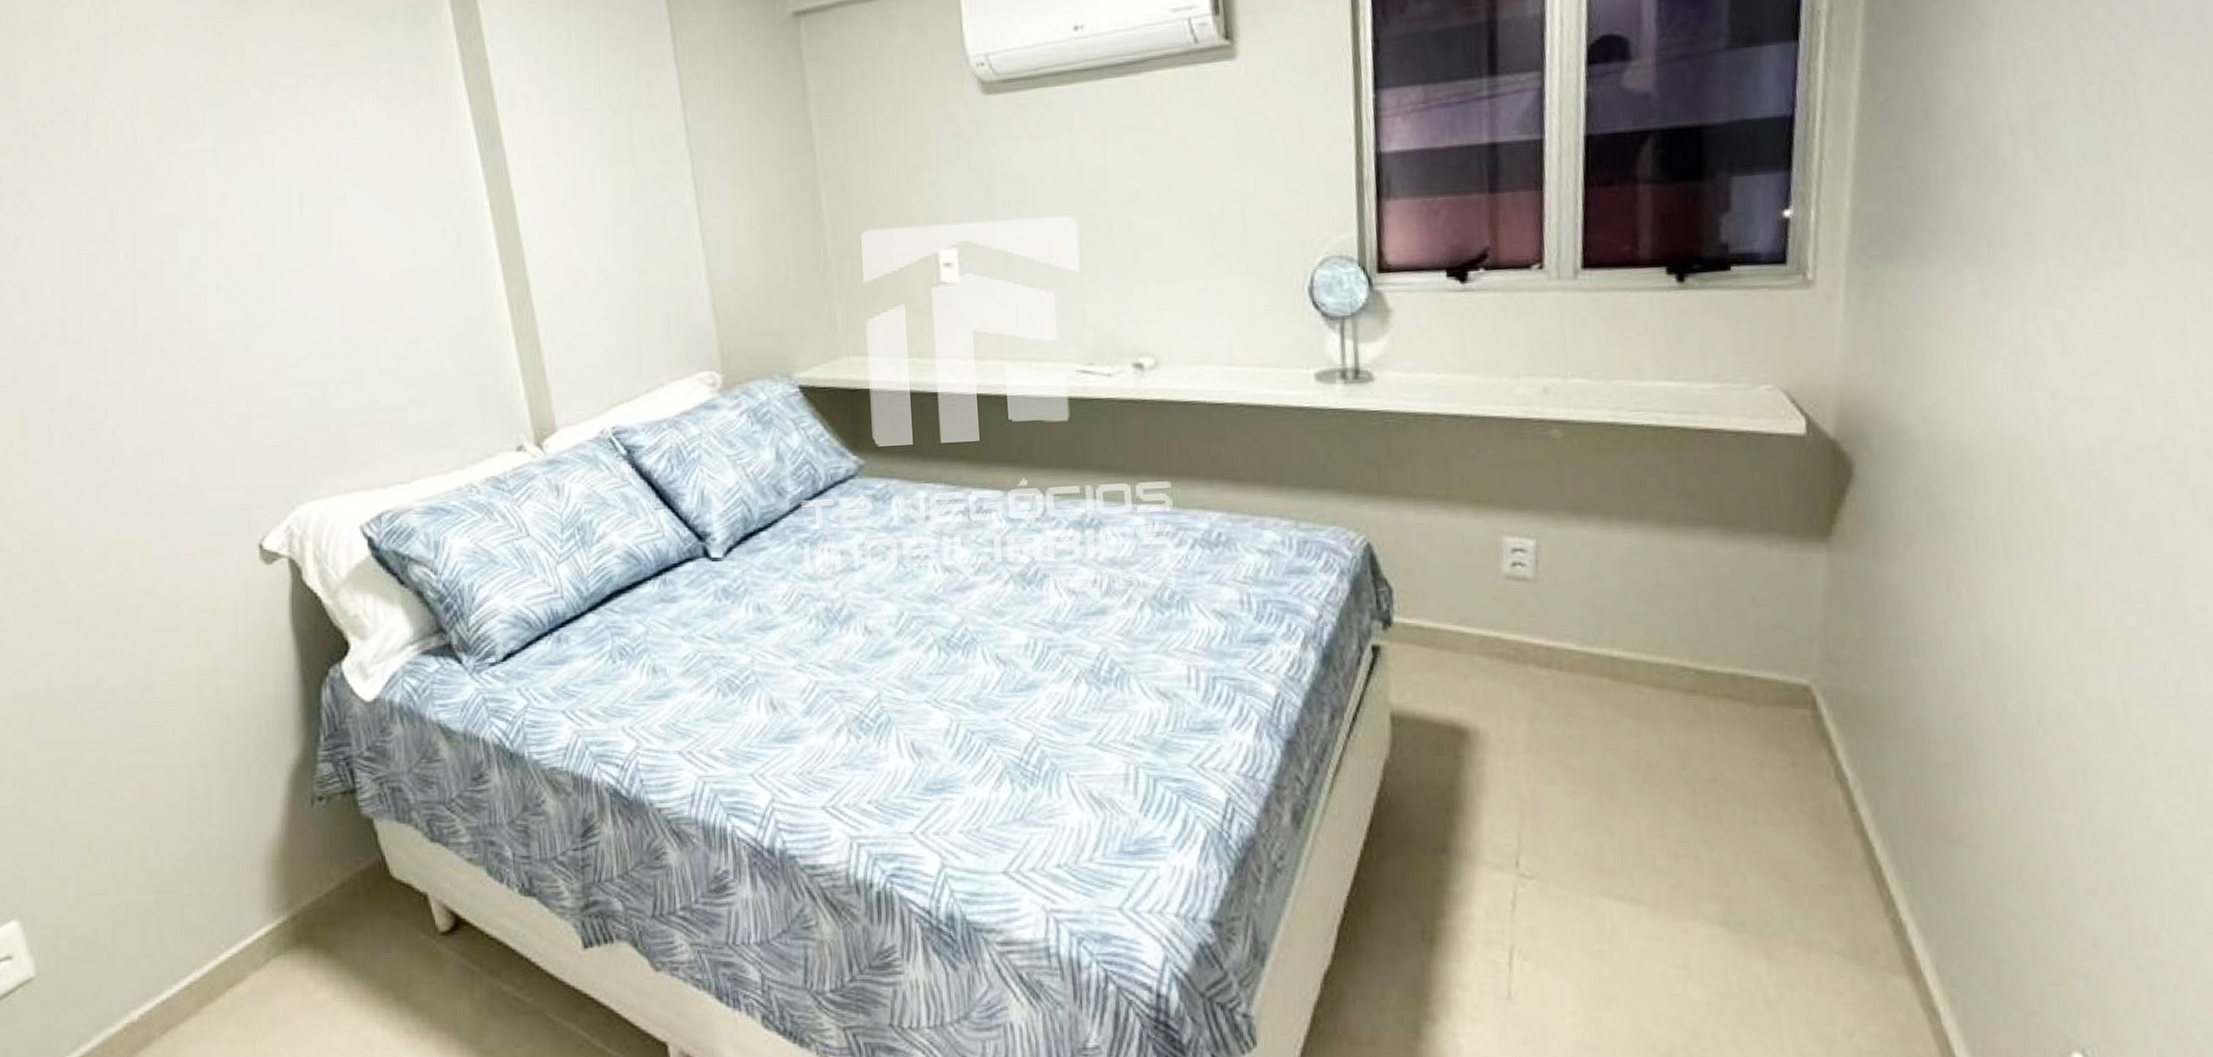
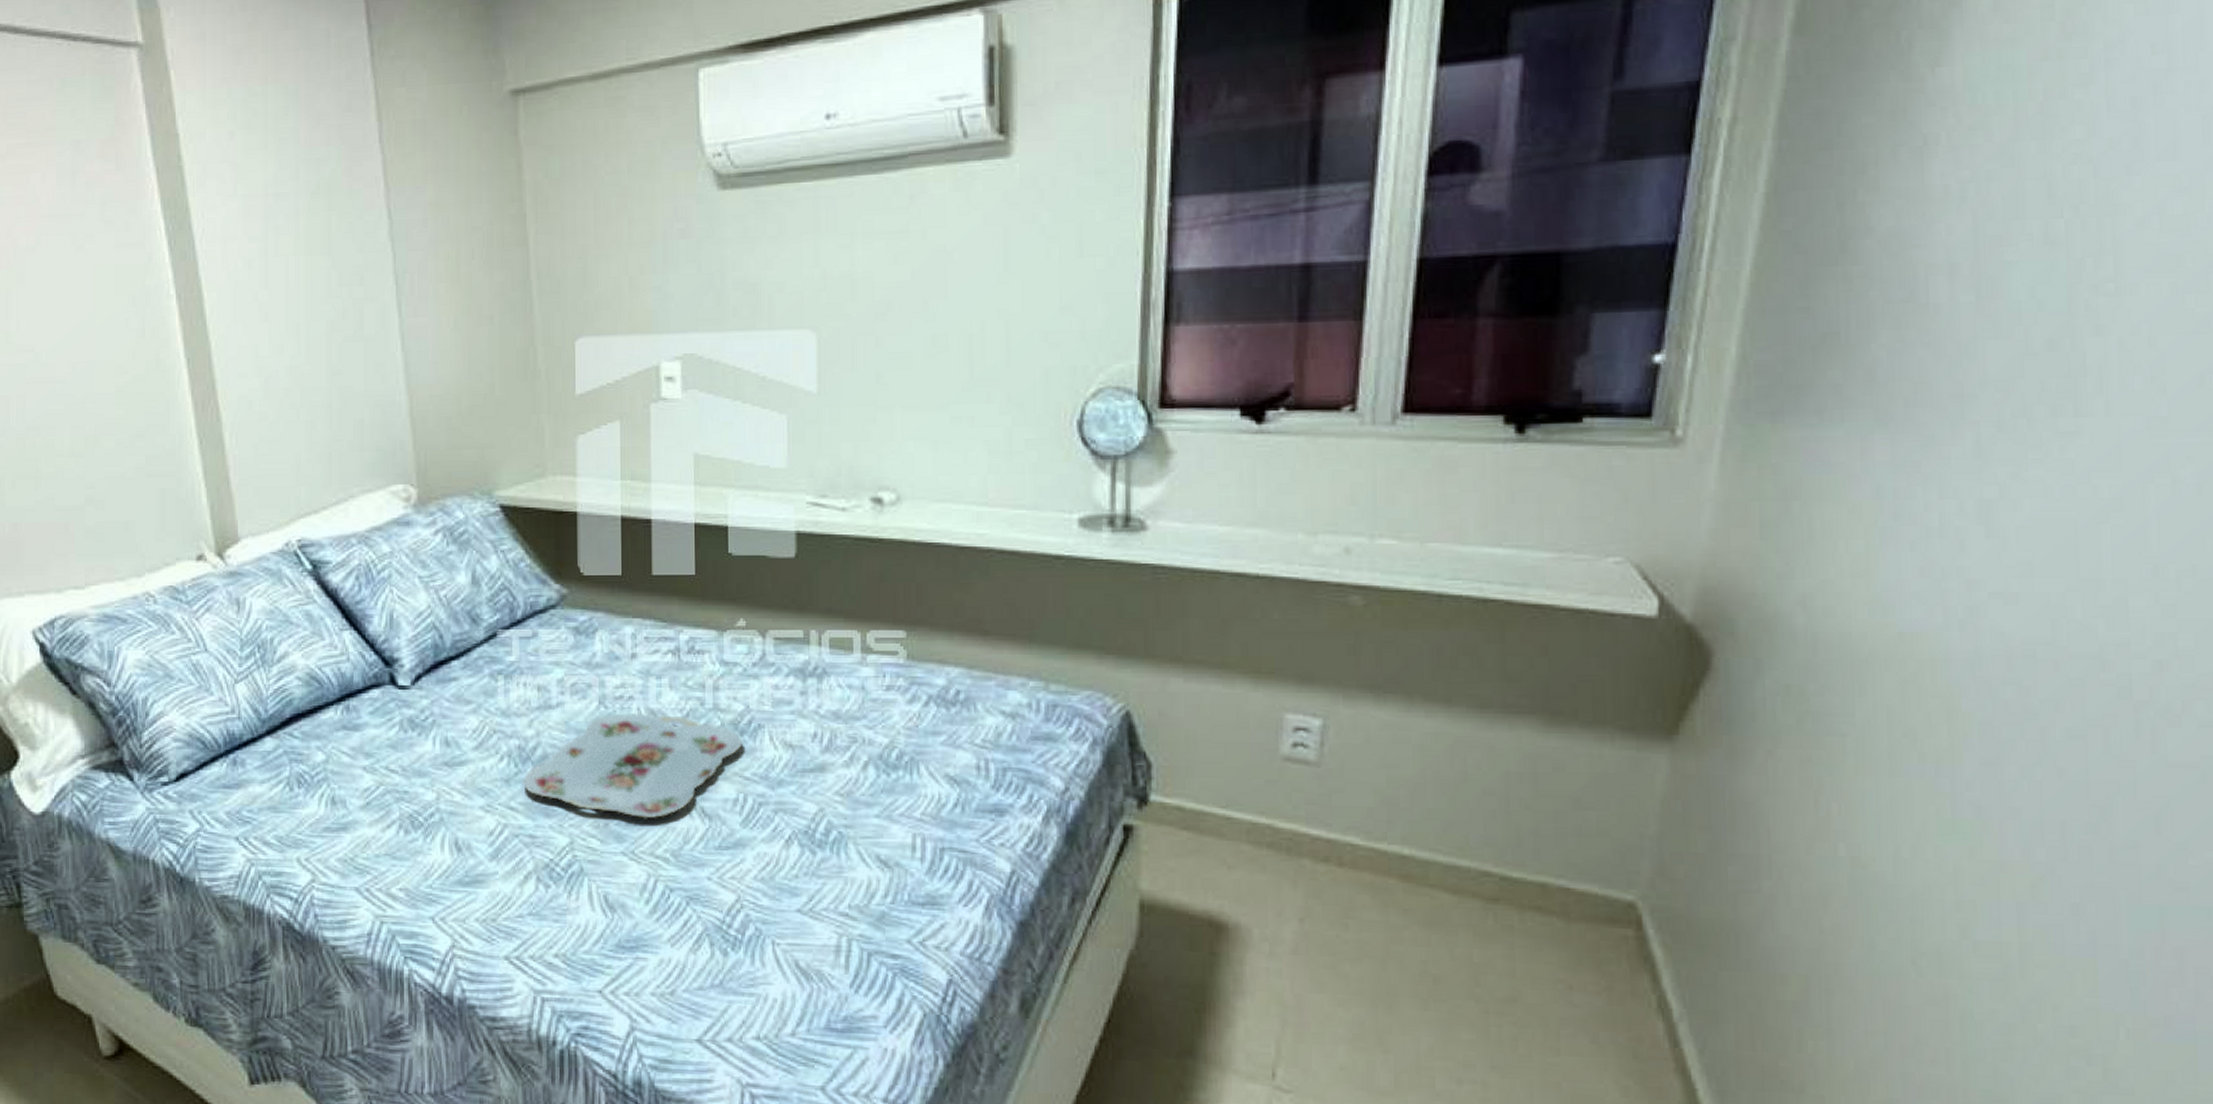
serving tray: none [831,569,1032,668] -> present [523,712,744,819]

